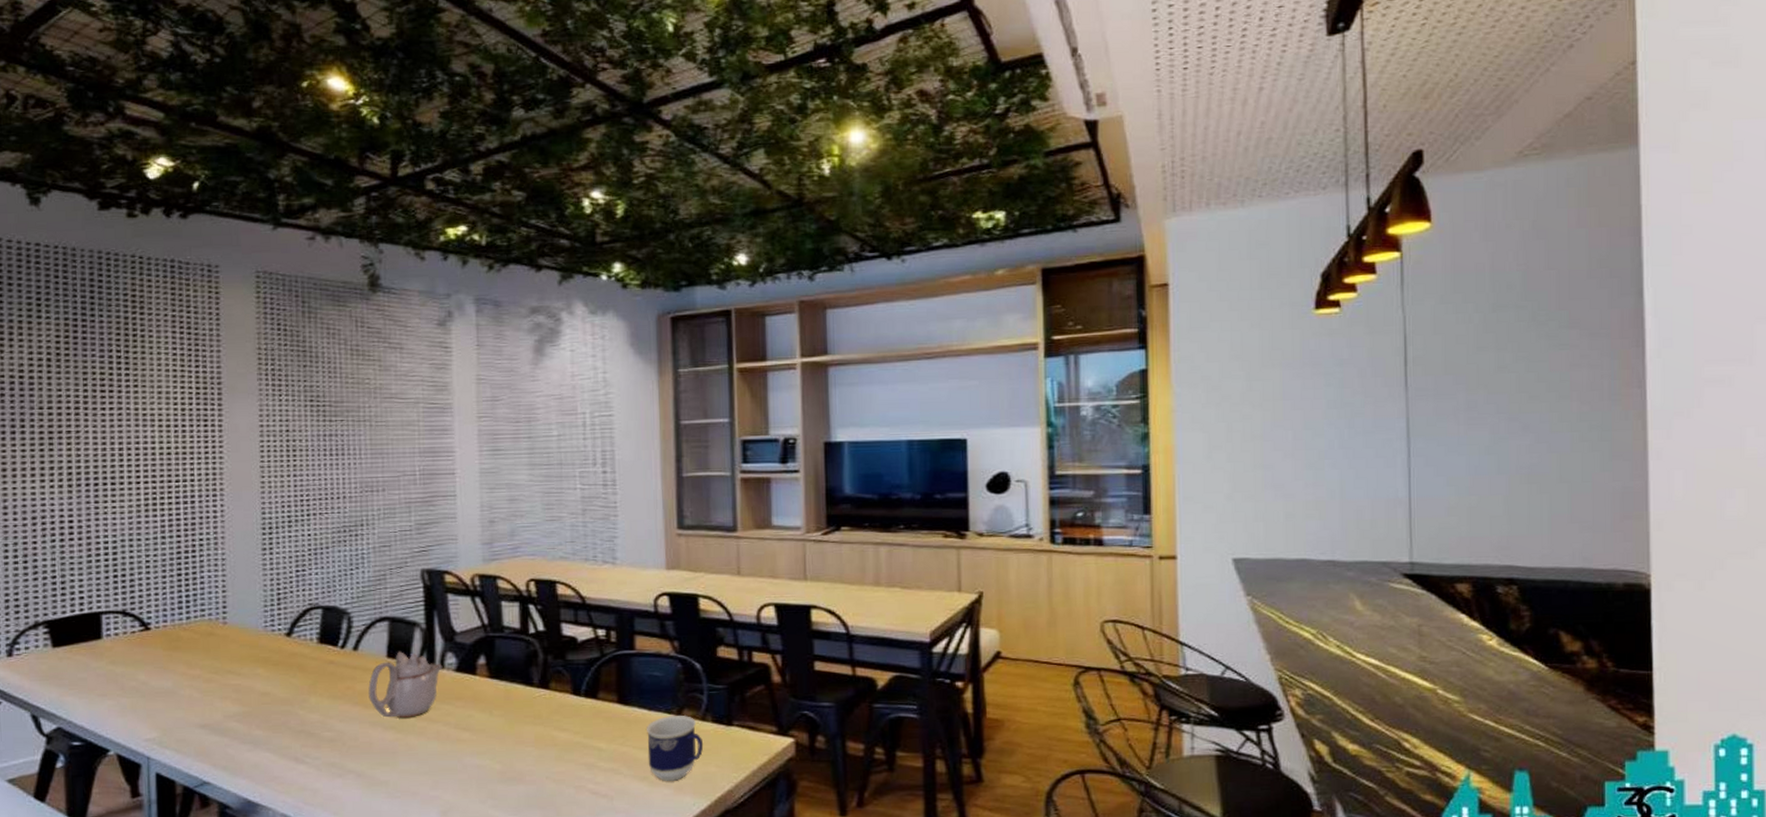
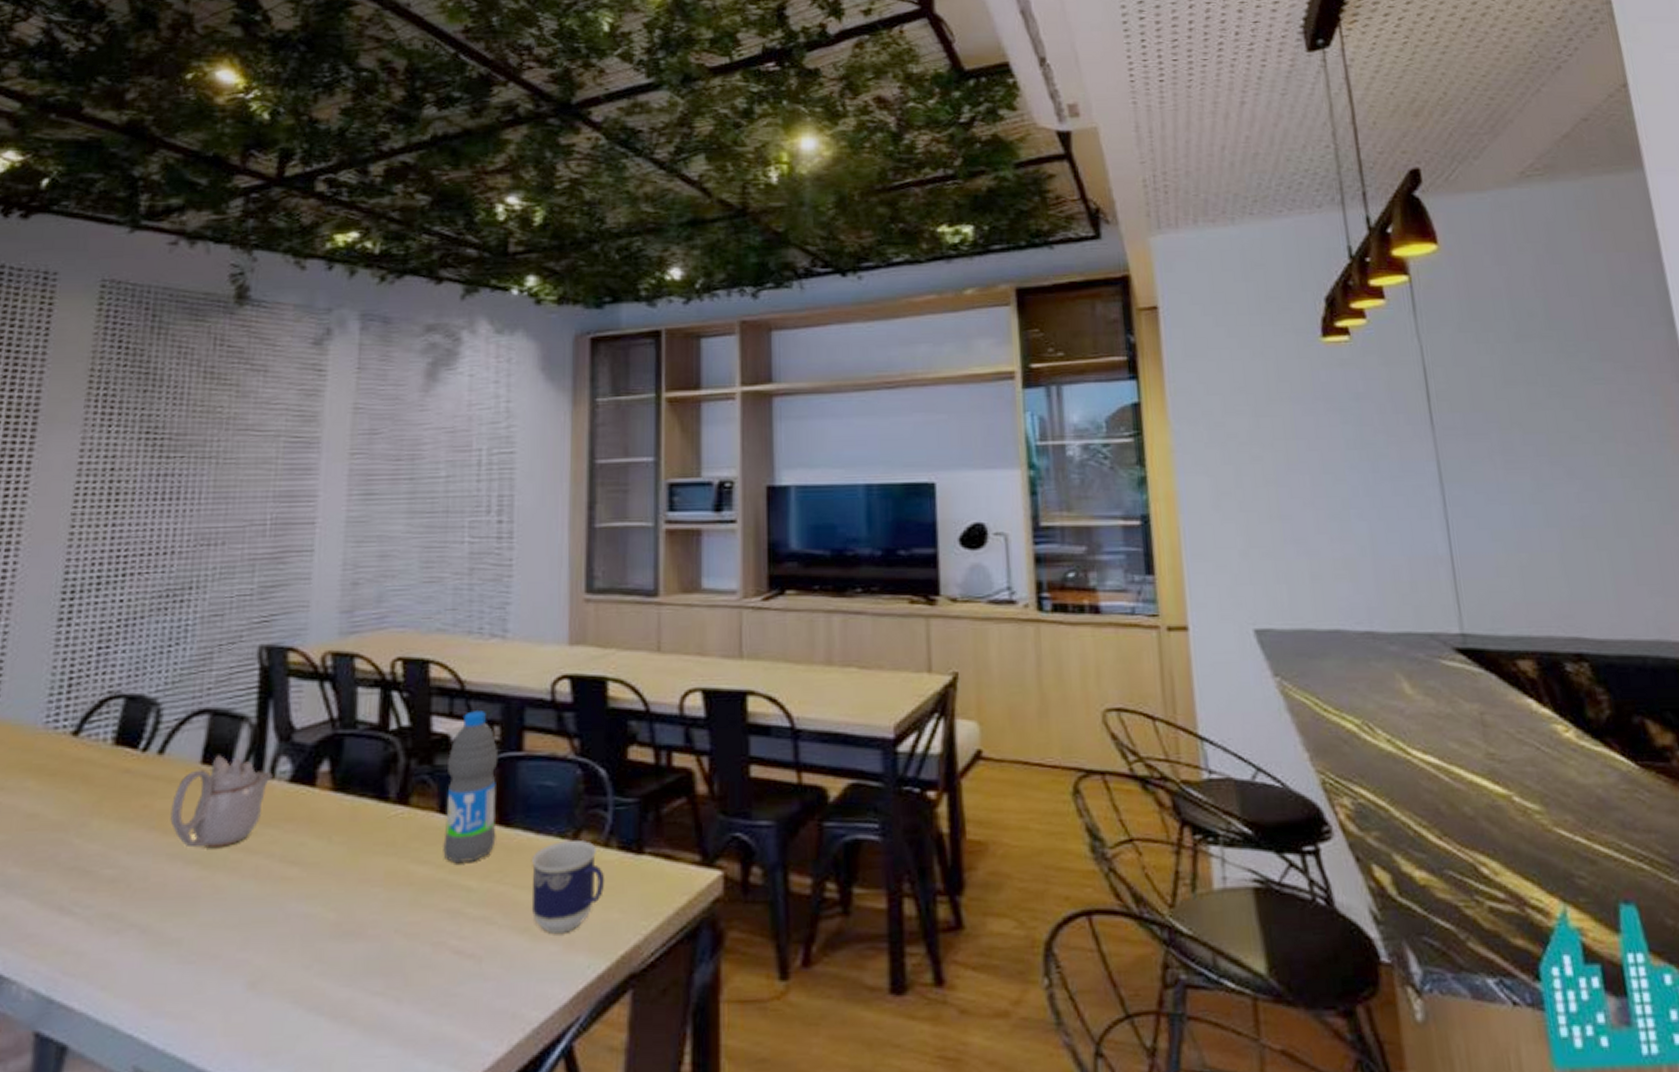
water bottle: none [577,619,618,731] -> present [443,711,499,864]

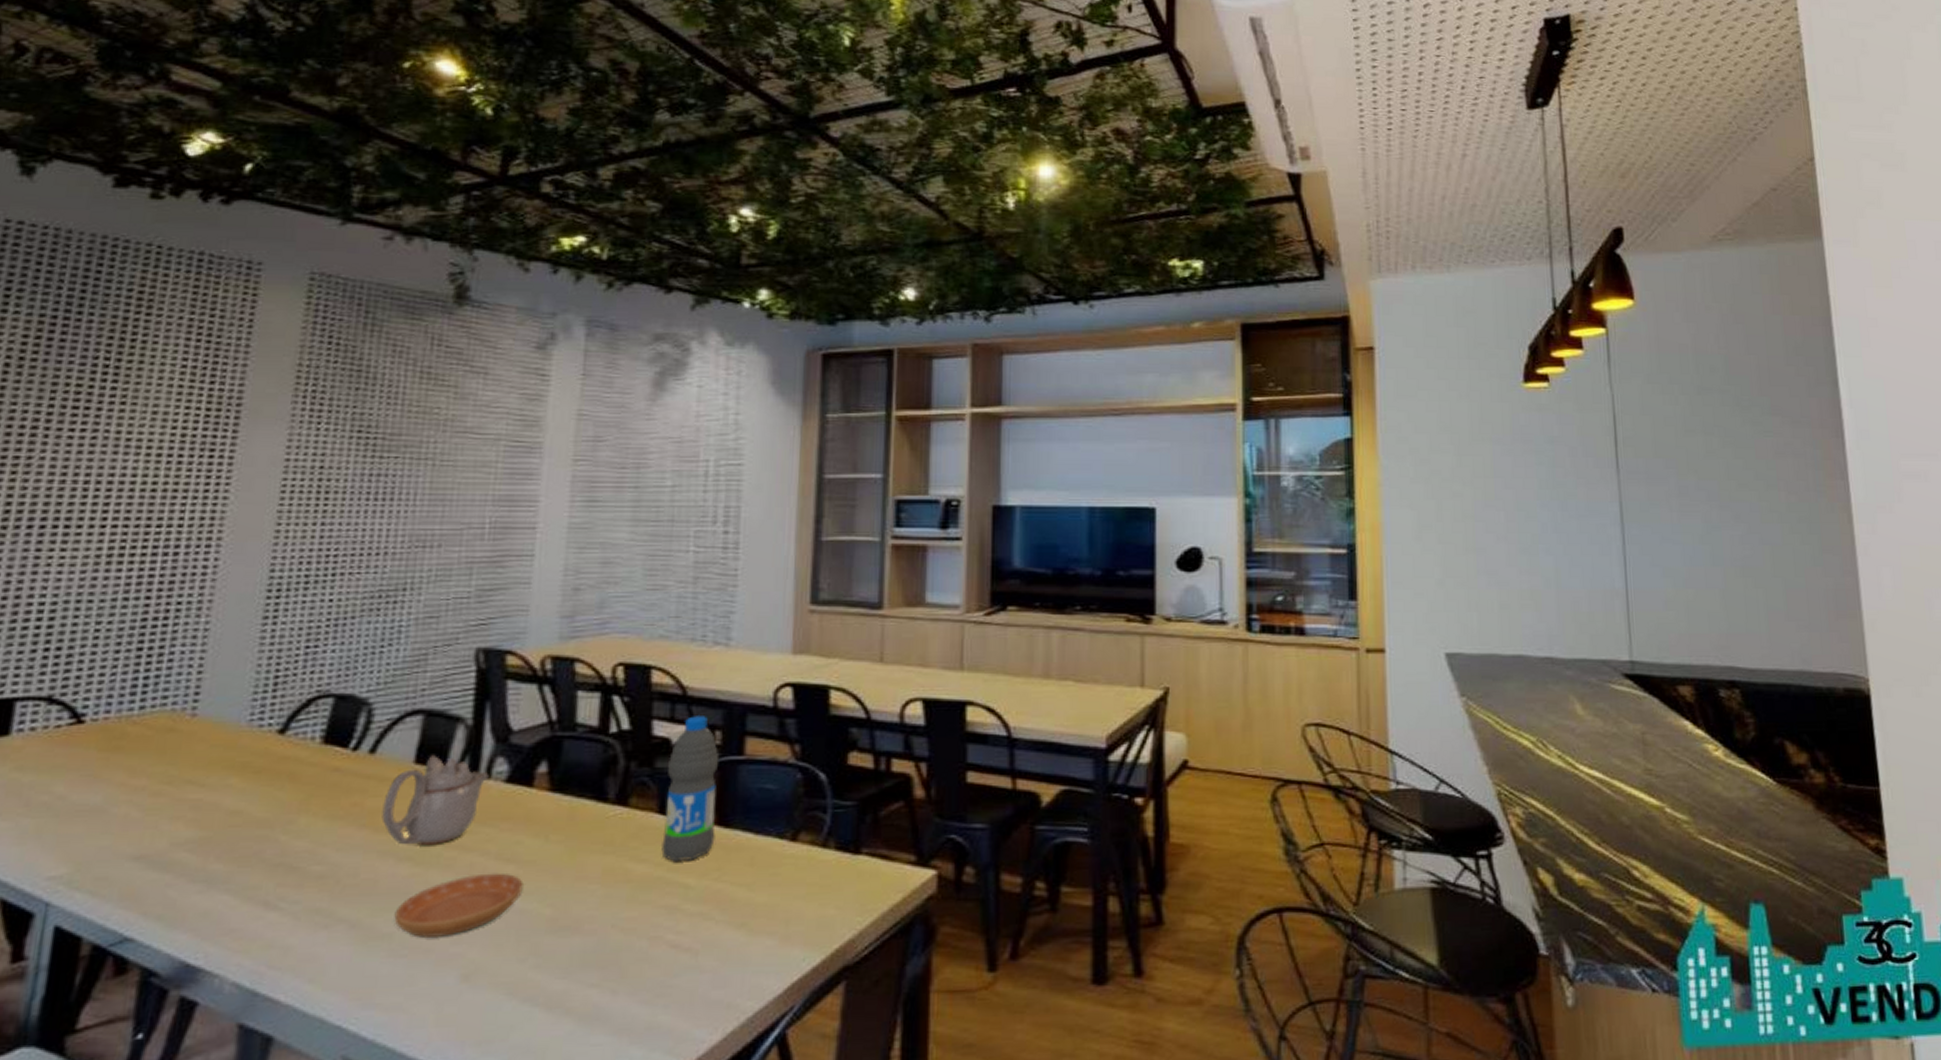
saucer: none [182,875,308,943] -> present [394,873,523,938]
cup: present [531,840,605,934] -> none [748,841,822,929]

